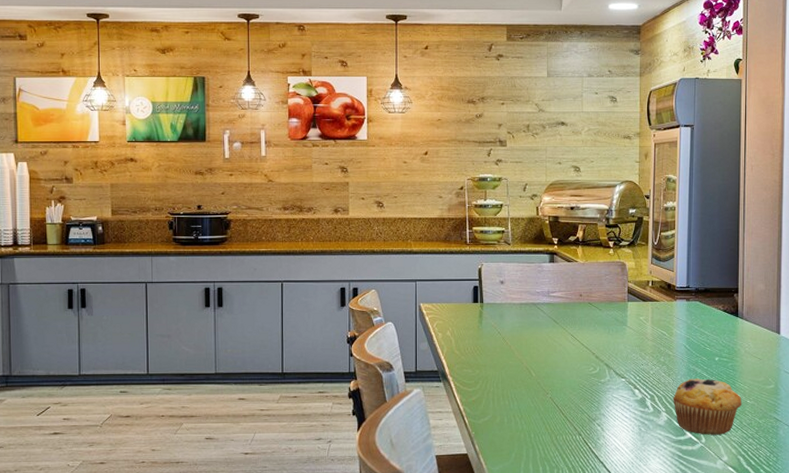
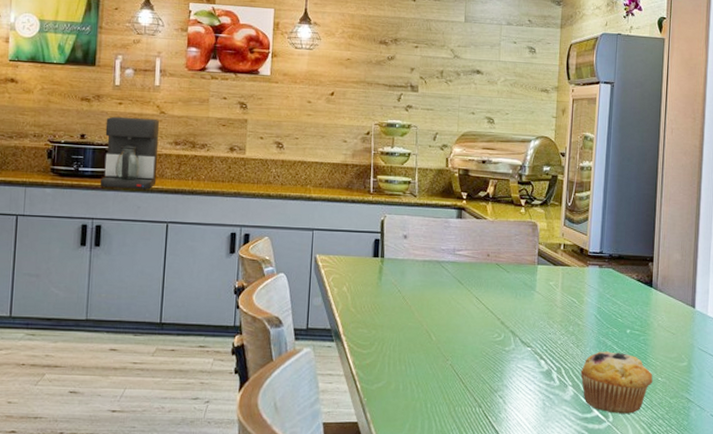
coffee maker: none [218,187,269,254] -> present [99,116,159,191]

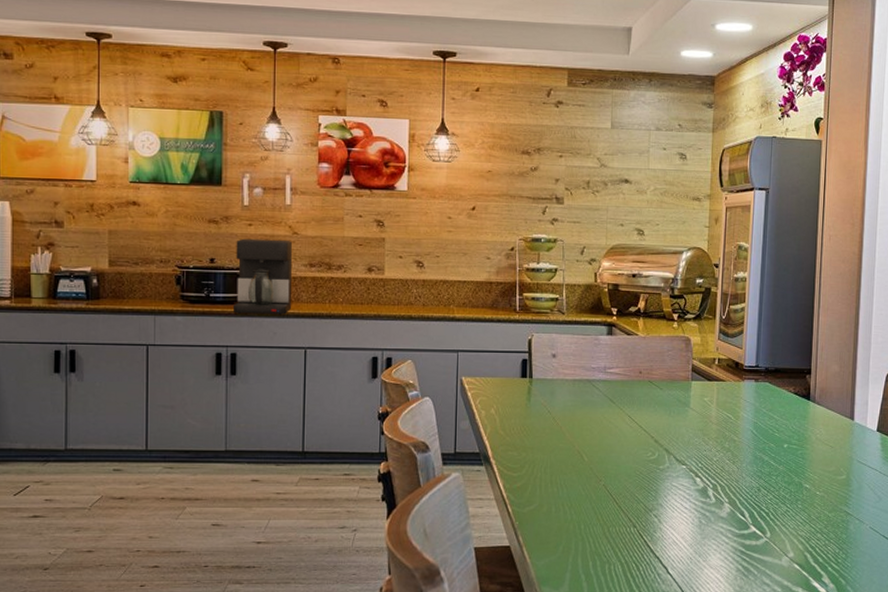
muffin: present [580,351,653,414] -> none [737,467,811,529]

